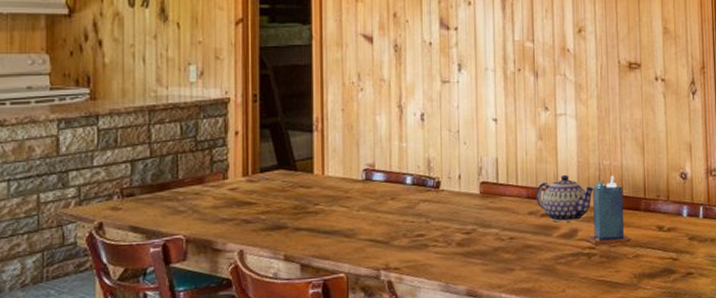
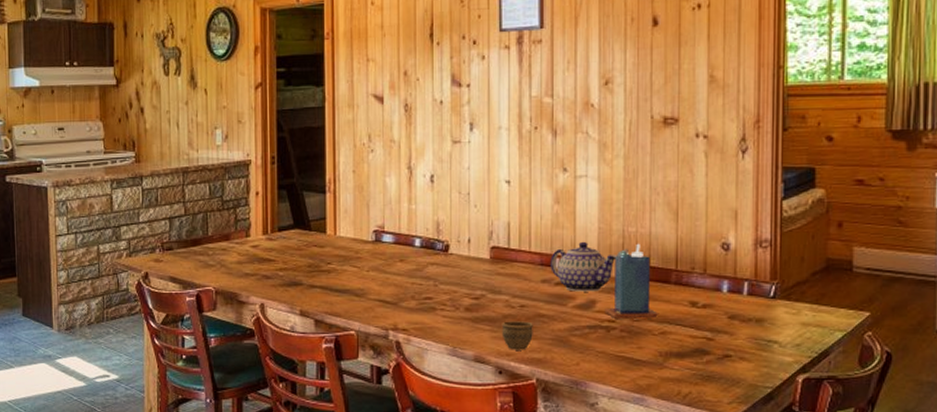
cup: none [492,253,522,282] -> present [501,321,533,350]

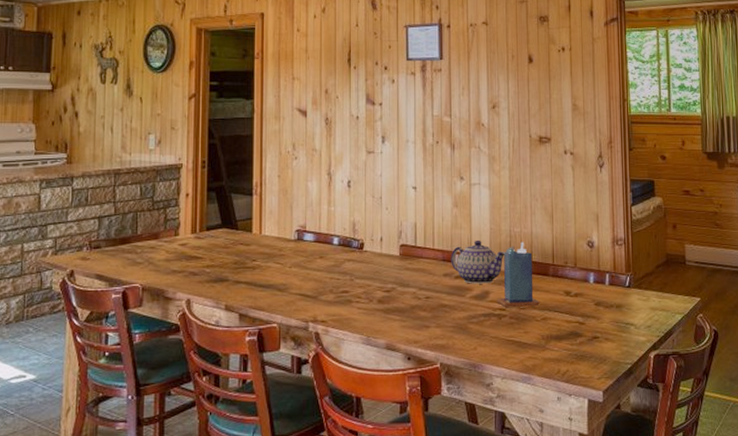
cup: present [501,321,533,350] -> none [410,311,437,338]

